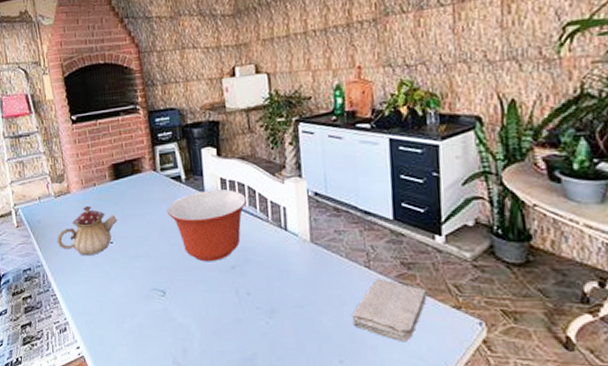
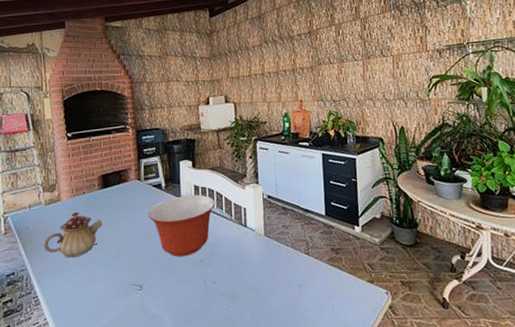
washcloth: present [352,279,427,343] -> none [295,262,350,314]

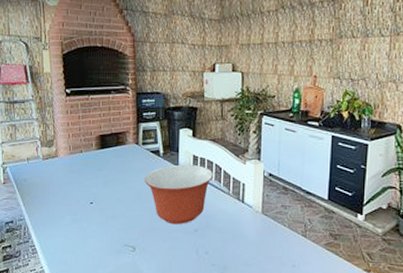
teapot: present [43,211,103,258] -> none [41,169,99,213]

